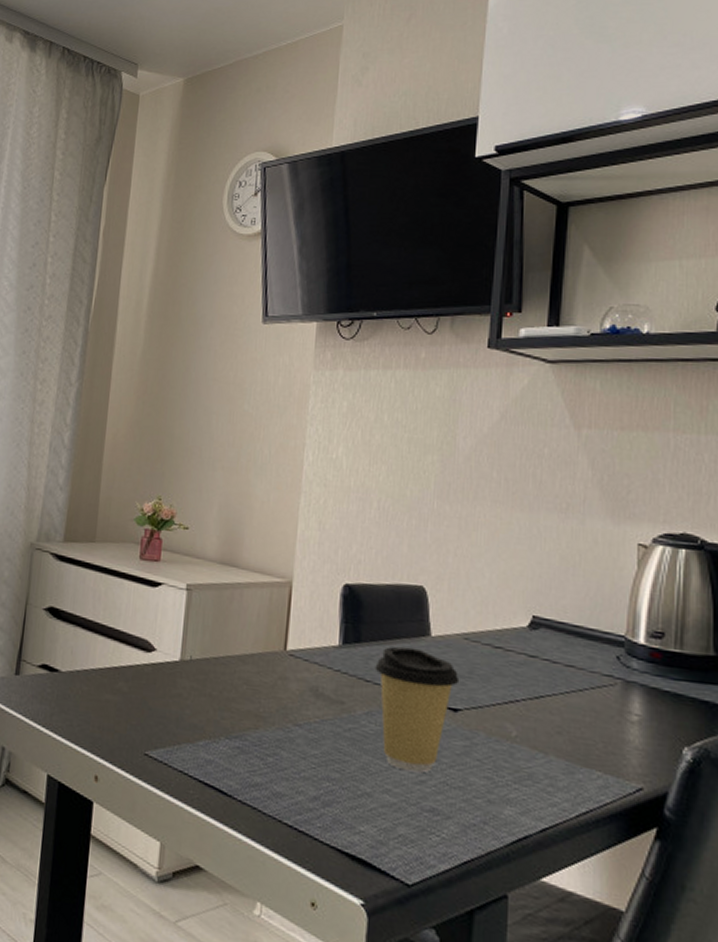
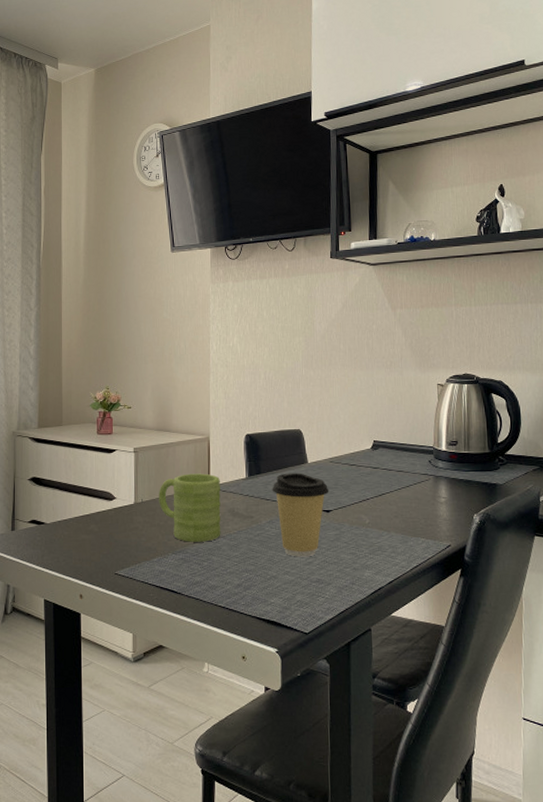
mug: none [213,629,303,729] -> present [159,473,221,542]

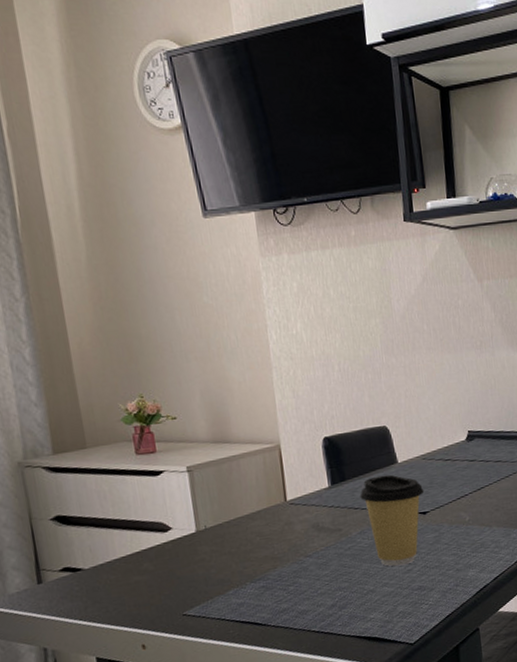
mug: present [159,473,221,542] -> none [225,487,306,567]

